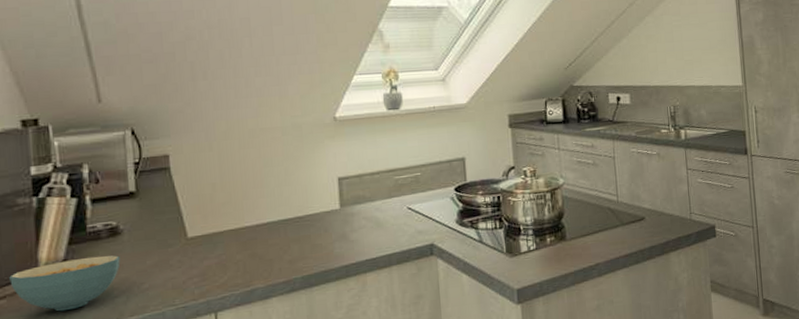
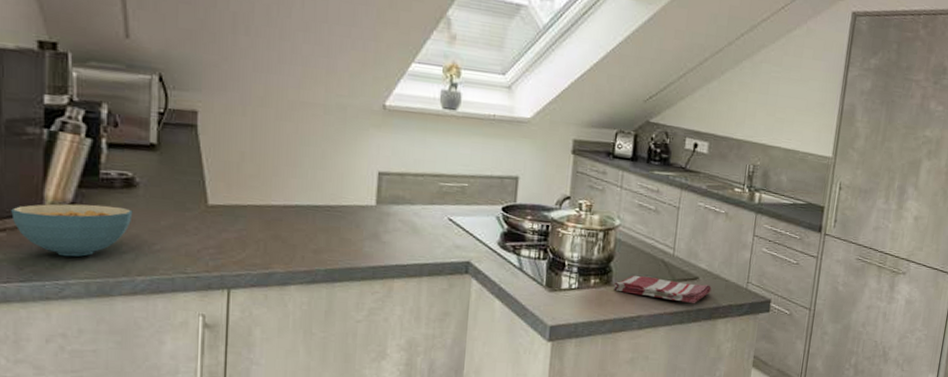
dish towel: none [568,222,659,245] -> present [613,275,712,303]

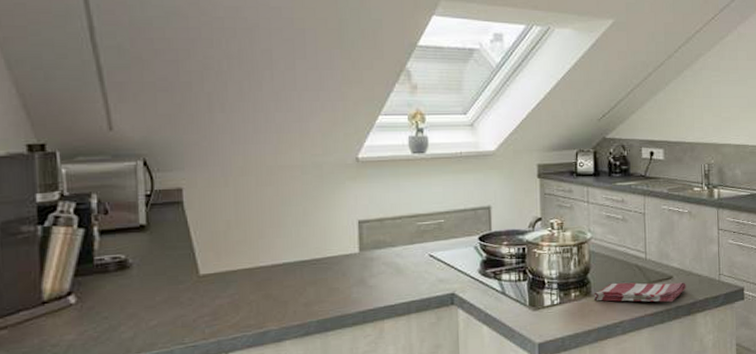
cereal bowl: present [11,203,133,257] -> none [11,289,128,345]

